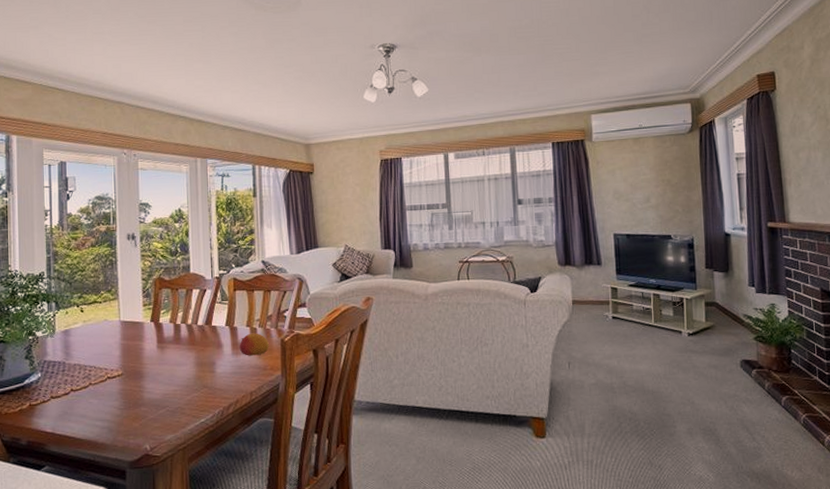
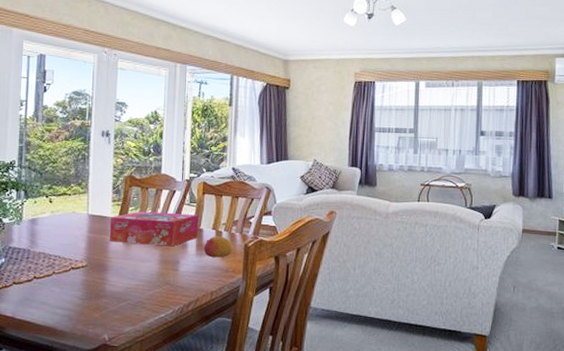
tissue box: none [142,312,233,348] -> present [109,211,199,247]

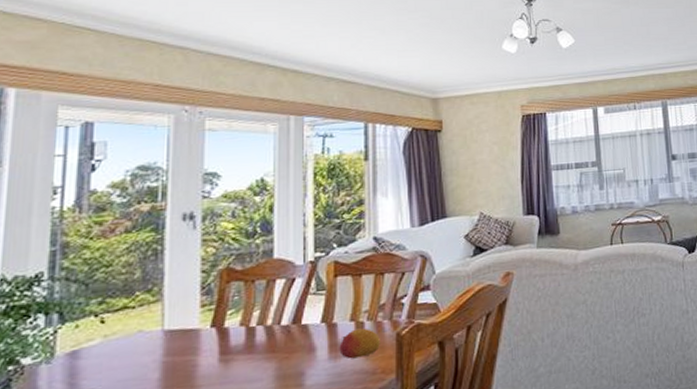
tissue box: present [109,211,199,247] -> none [197,305,331,363]

